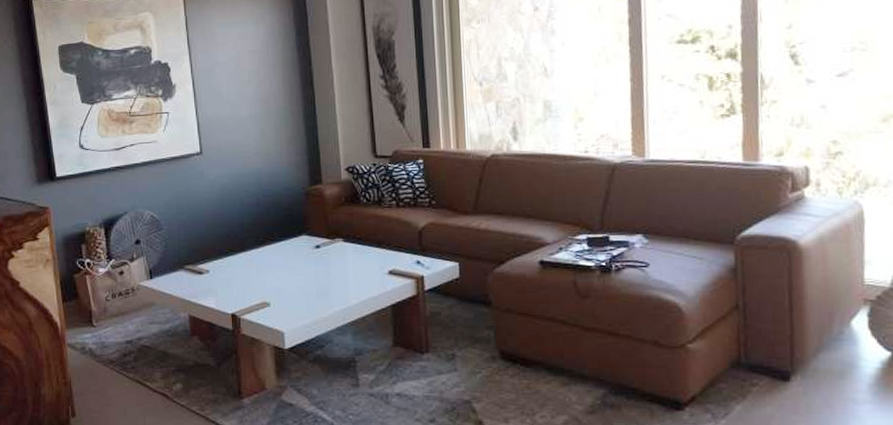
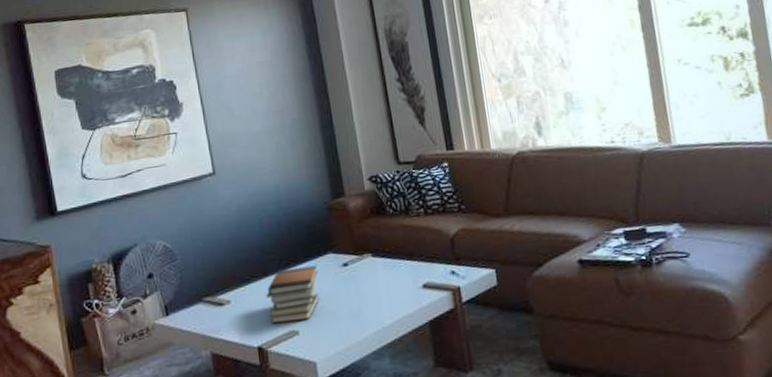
book stack: none [242,245,292,295] -> present [266,265,320,324]

